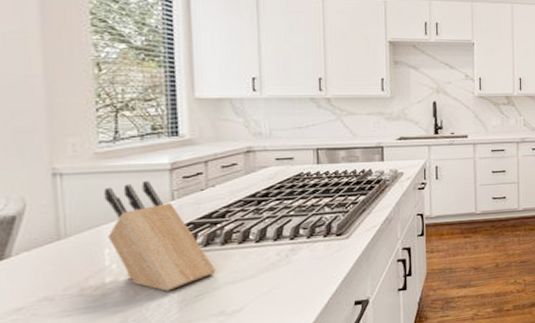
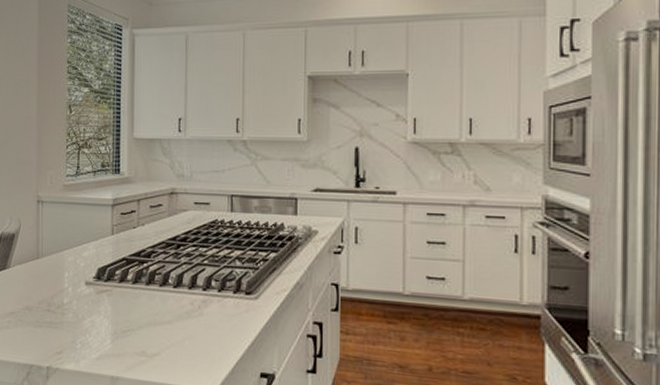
knife block: present [104,180,216,291] -> none [67,213,141,321]

